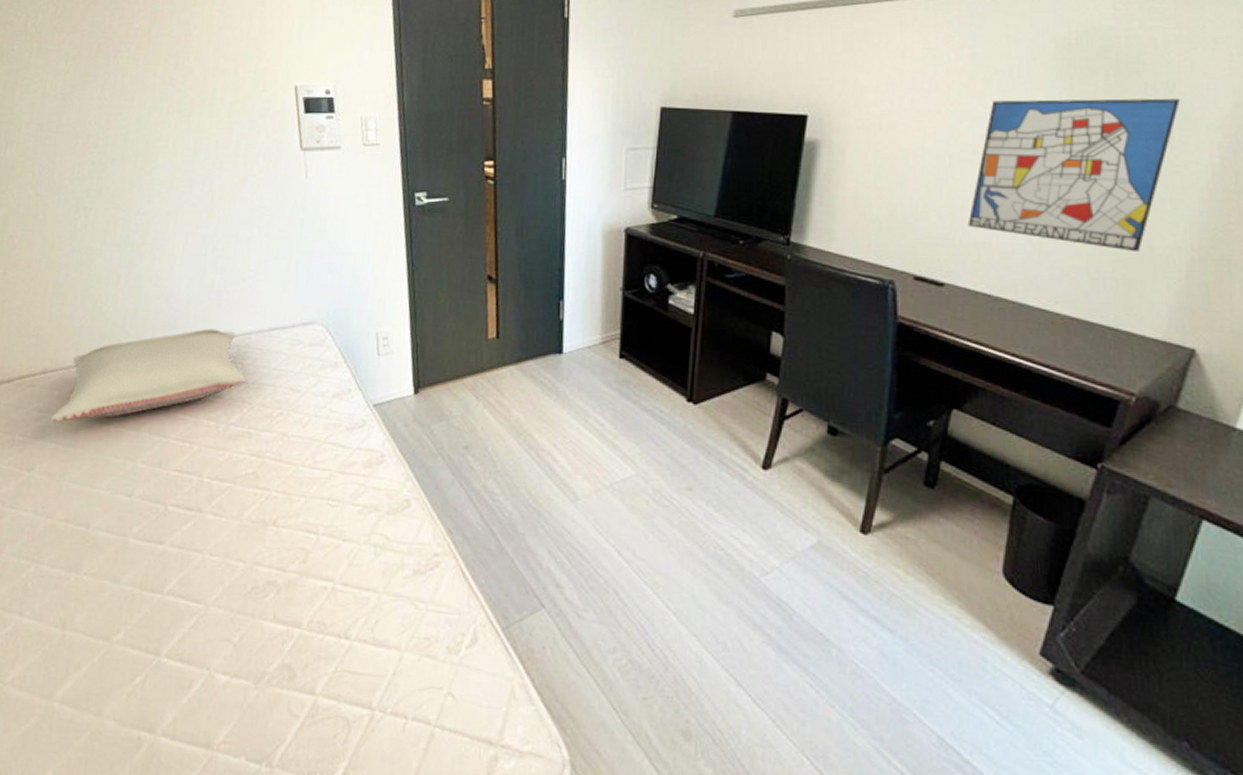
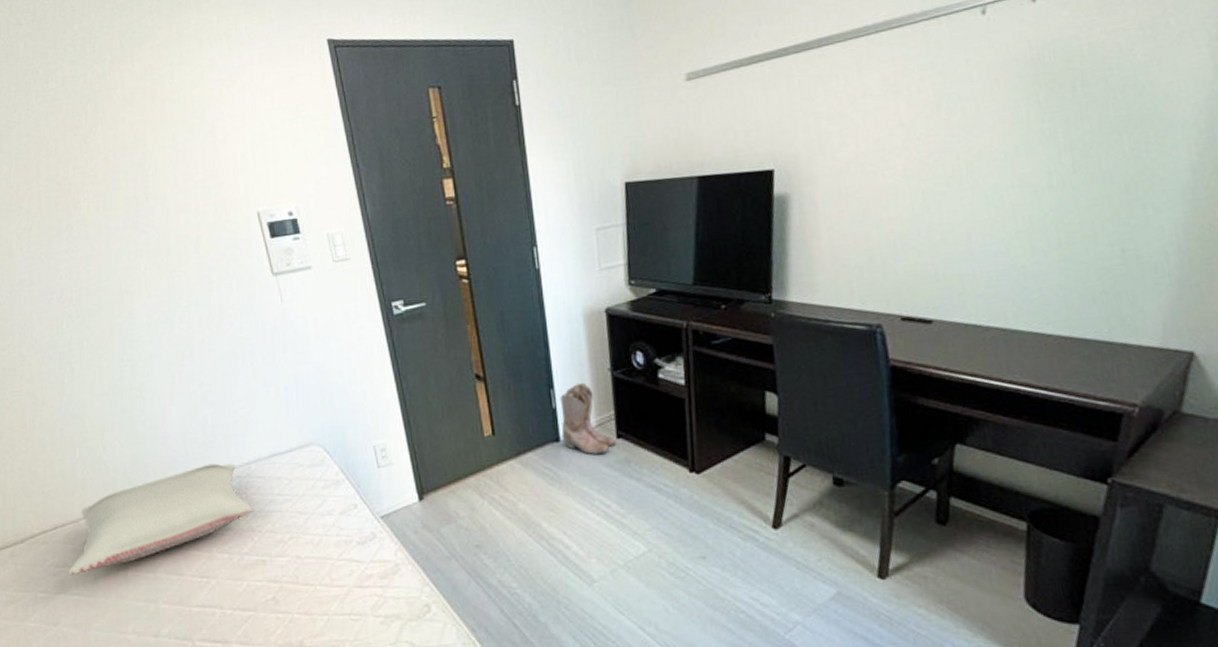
boots: none [565,297,618,372] -> present [560,382,616,455]
wall art: present [968,98,1181,253] -> none [949,100,1152,263]

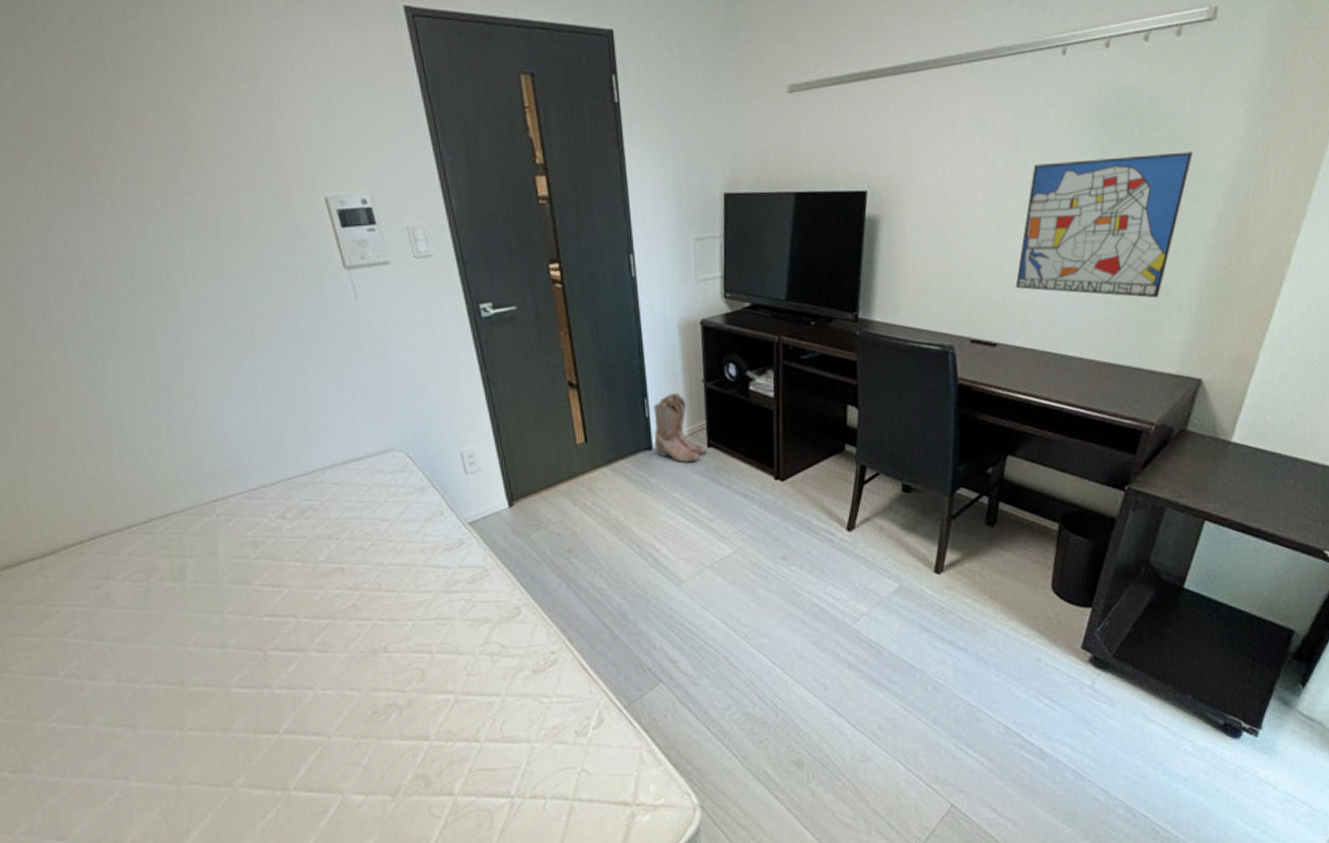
pillow: present [67,463,254,576] -> none [112,469,329,588]
wall art: none [949,100,1152,263] -> present [1015,152,1194,298]

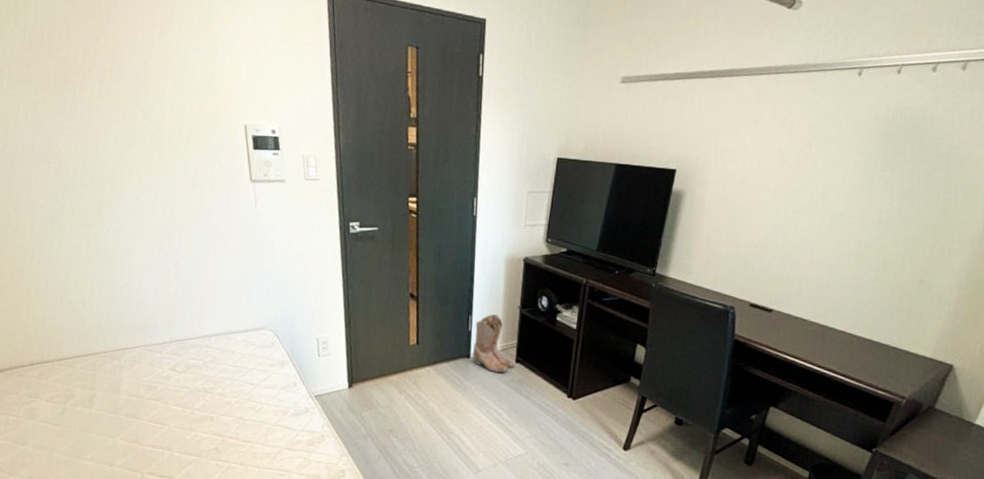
wall art: present [1015,152,1194,298] -> none [794,164,967,290]

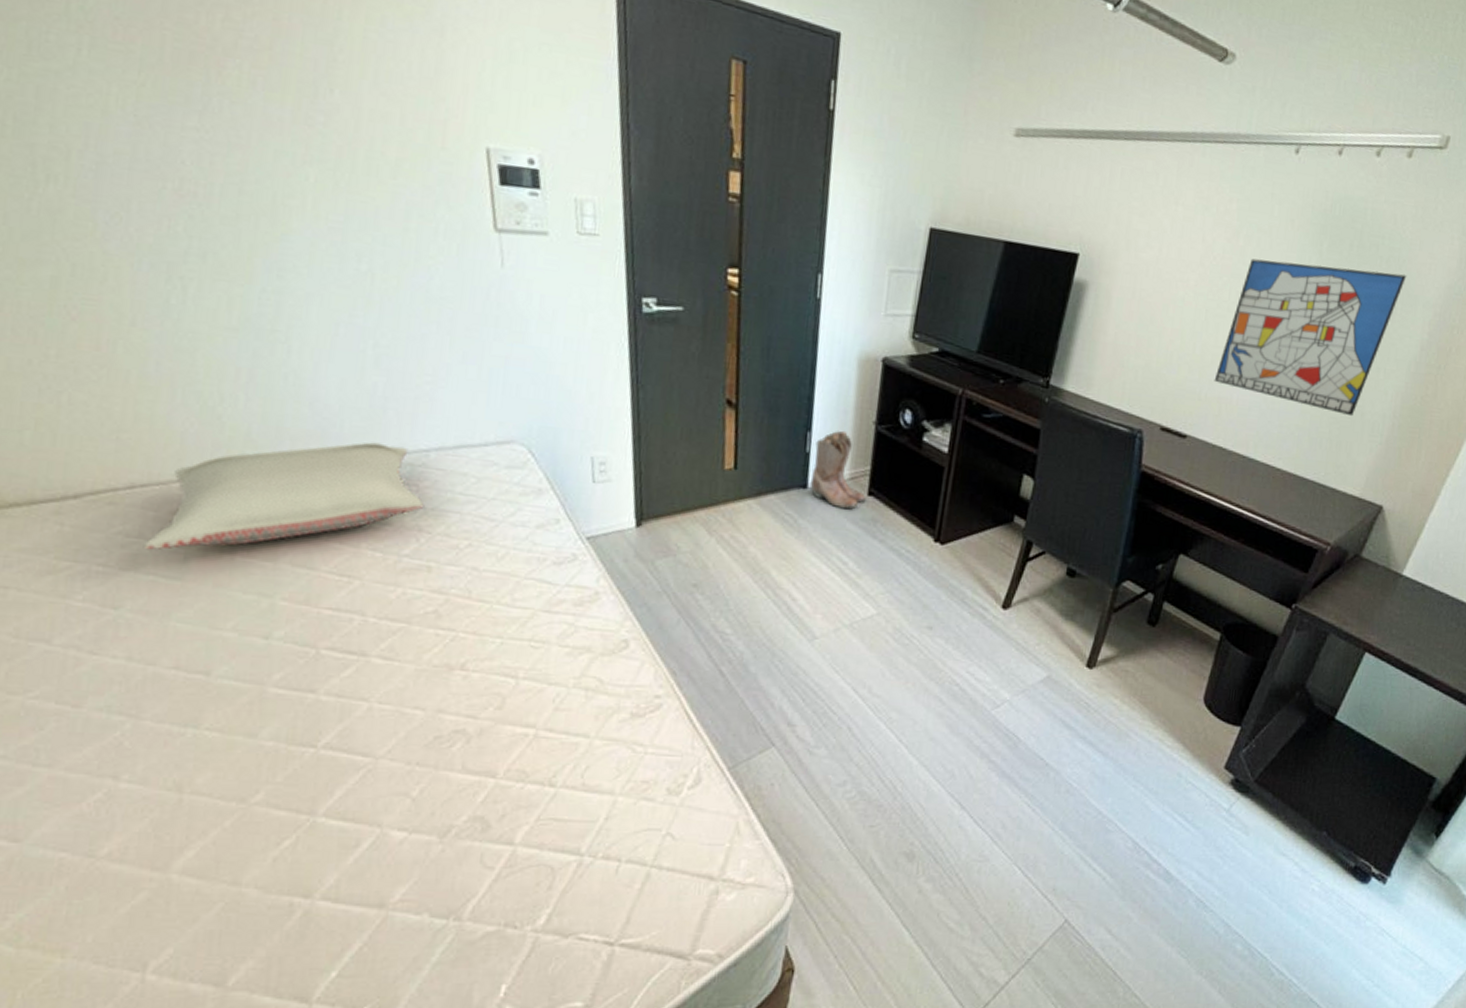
pillow: none [38,331,208,406] -> present [143,442,425,550]
wall art: none [794,164,967,290] -> present [1214,258,1407,417]

